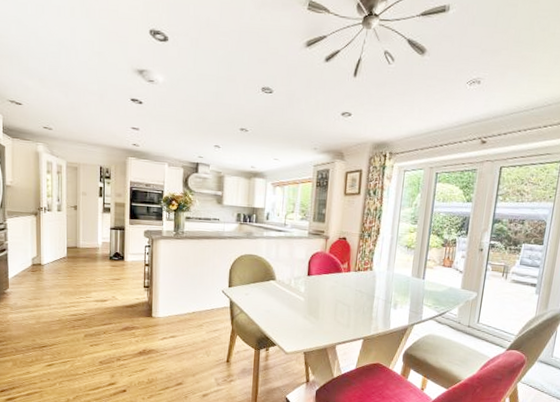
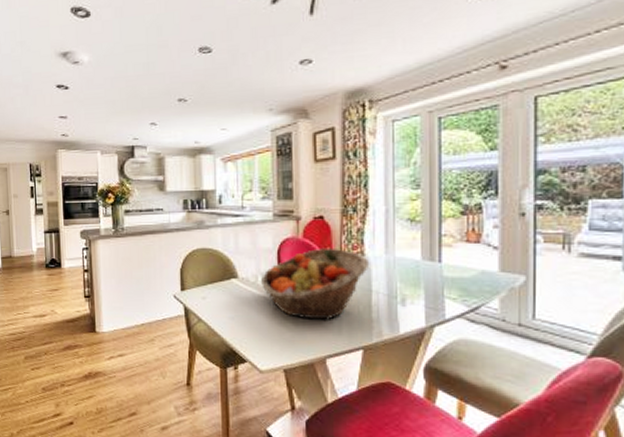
fruit basket: none [293,262,375,317] -> present [260,247,369,320]

